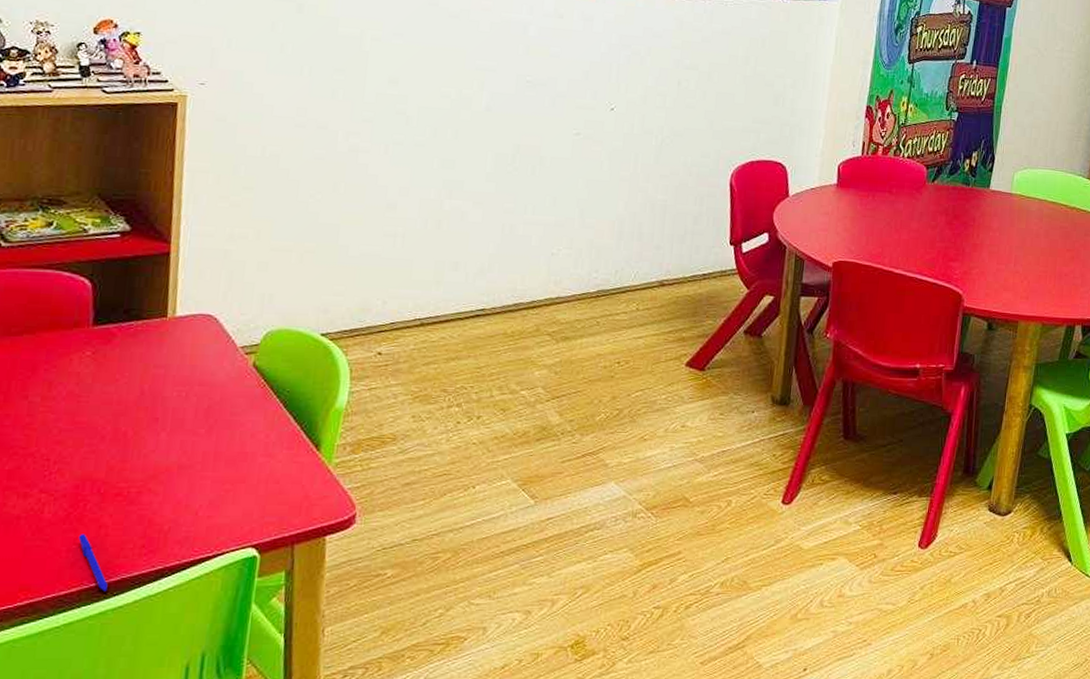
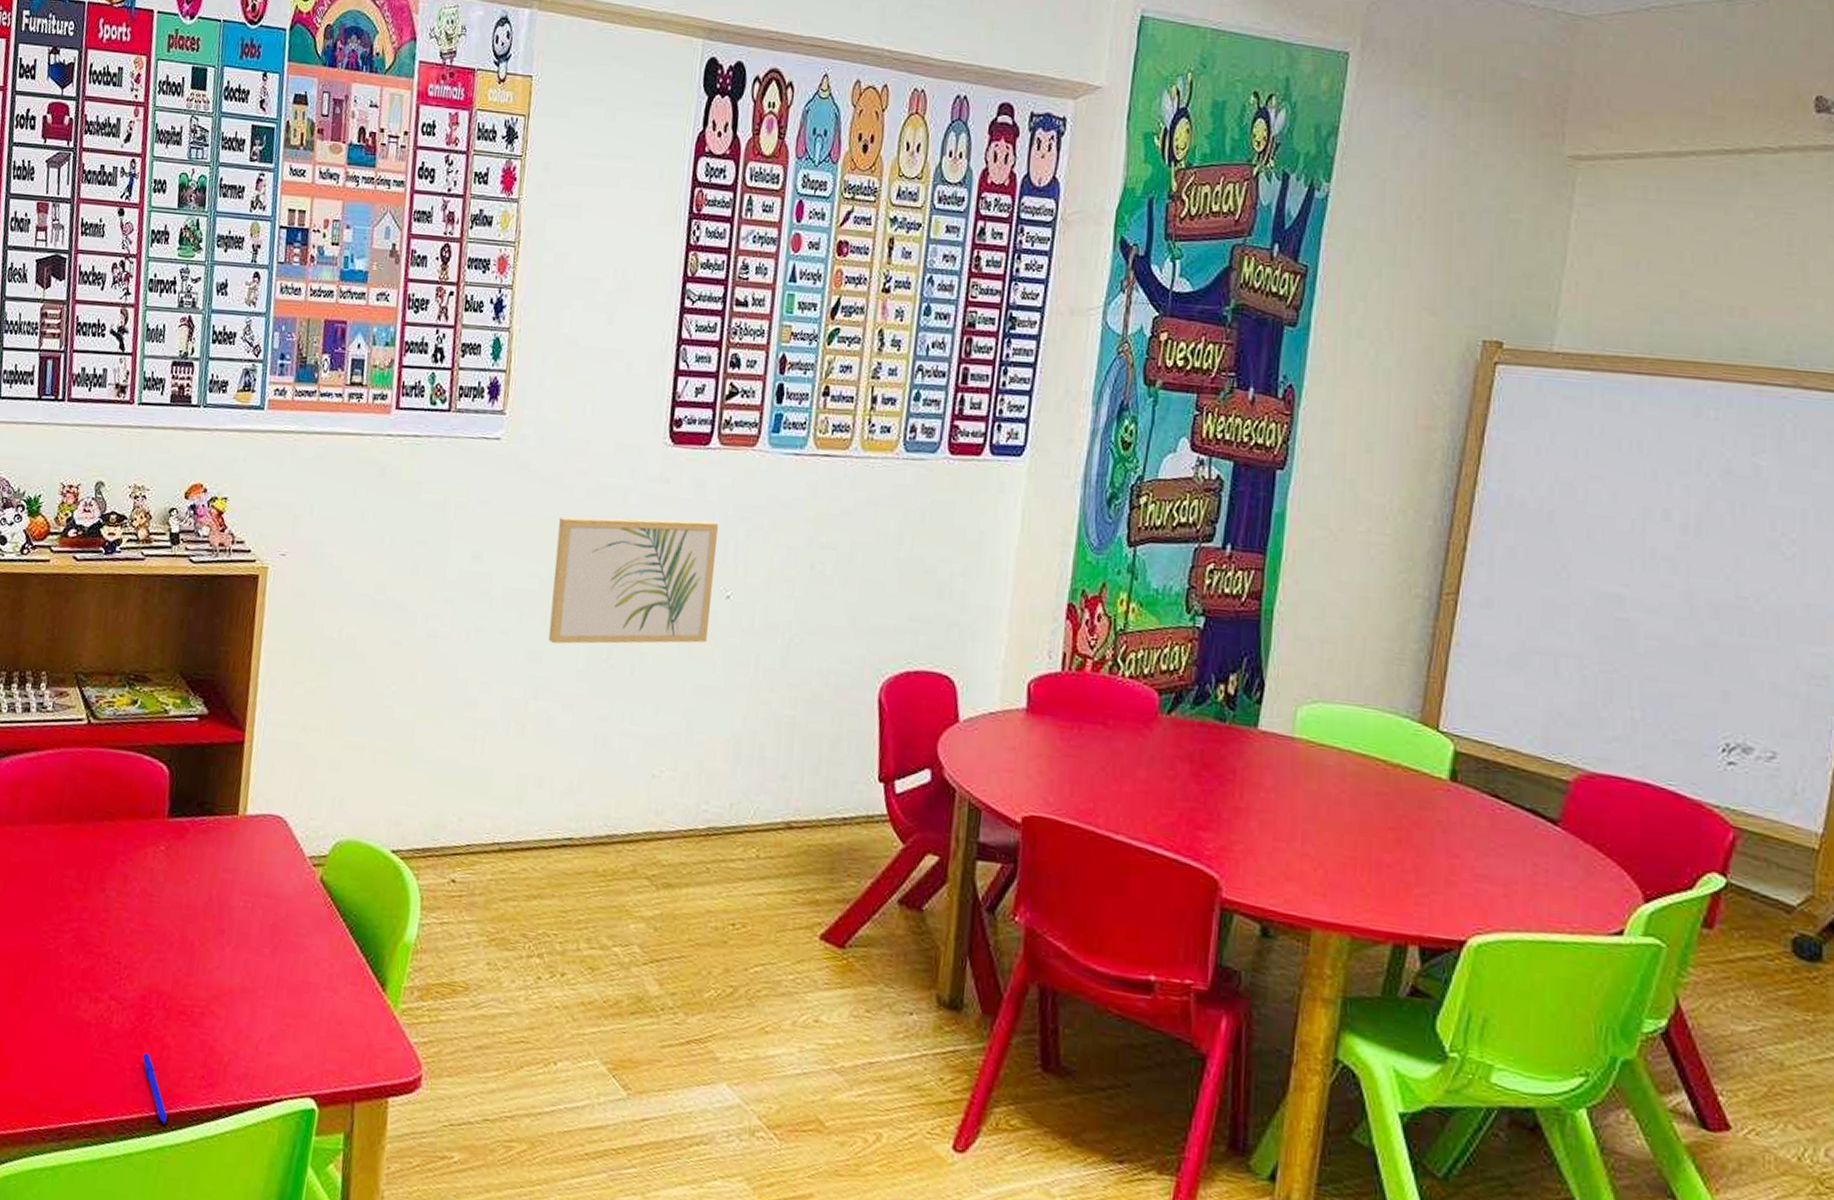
wall art: none [459,46,604,153] -> present [548,517,718,644]

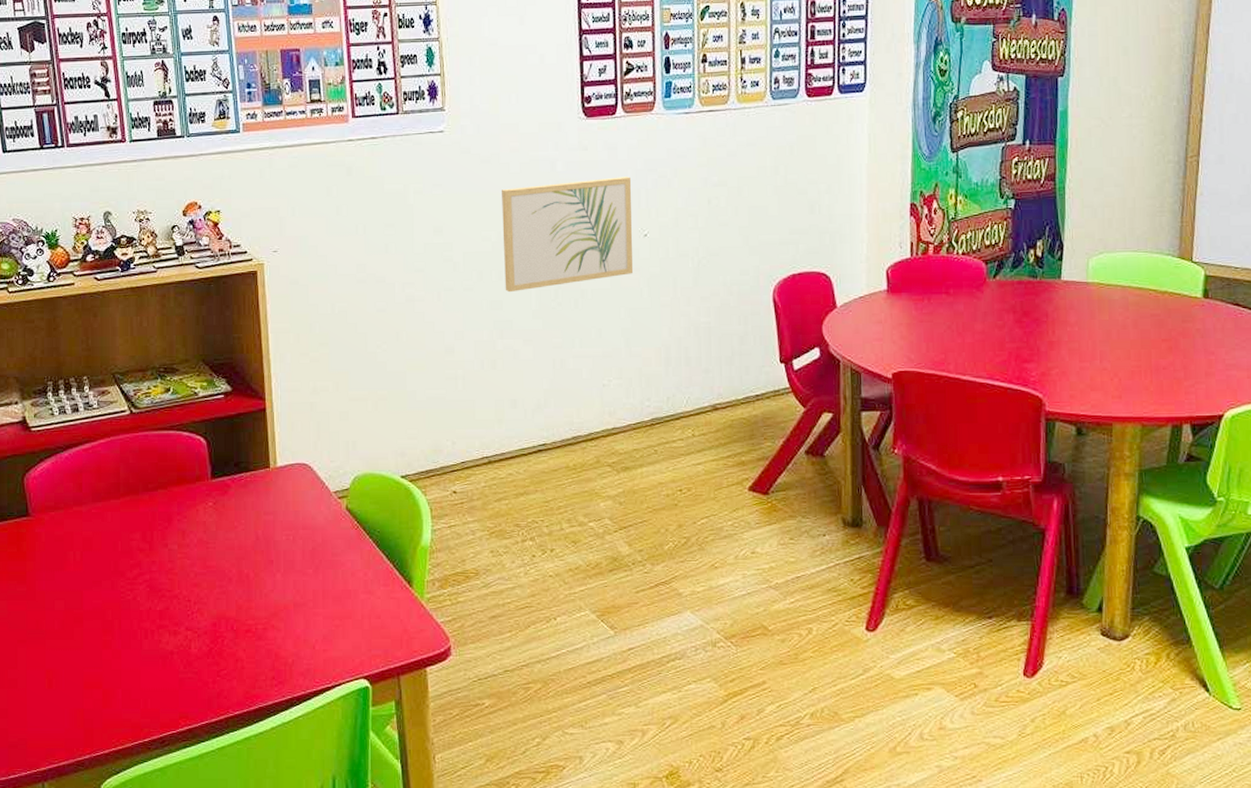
pen: present [142,1052,167,1124] -> none [221,667,249,719]

